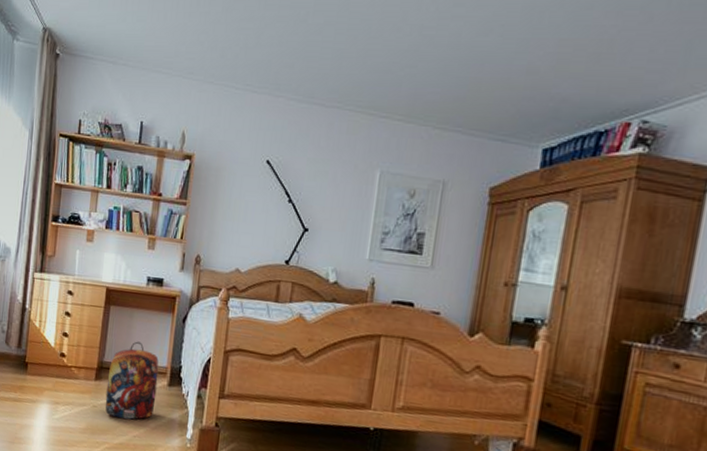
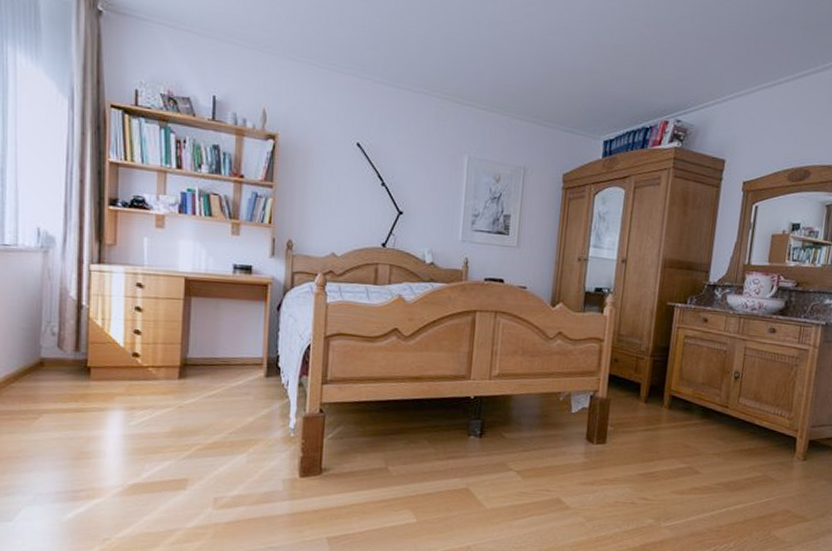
backpack: present [105,341,159,420] -> none [193,333,254,417]

